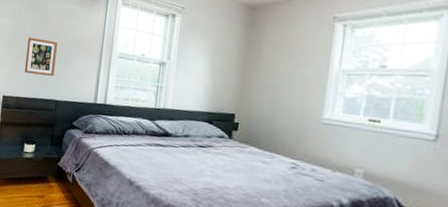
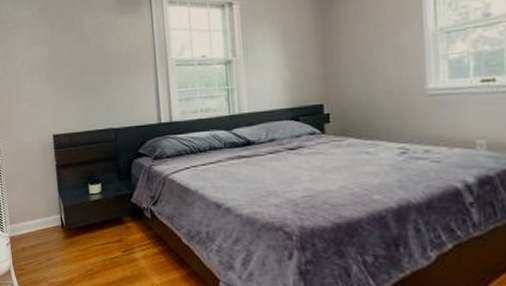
picture frame: present [24,37,57,76] -> none [69,61,106,104]

